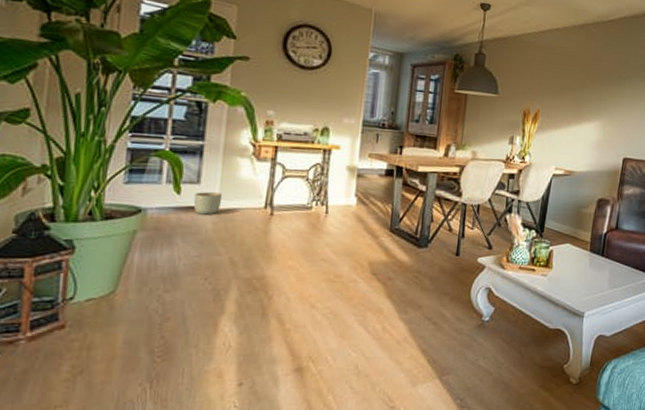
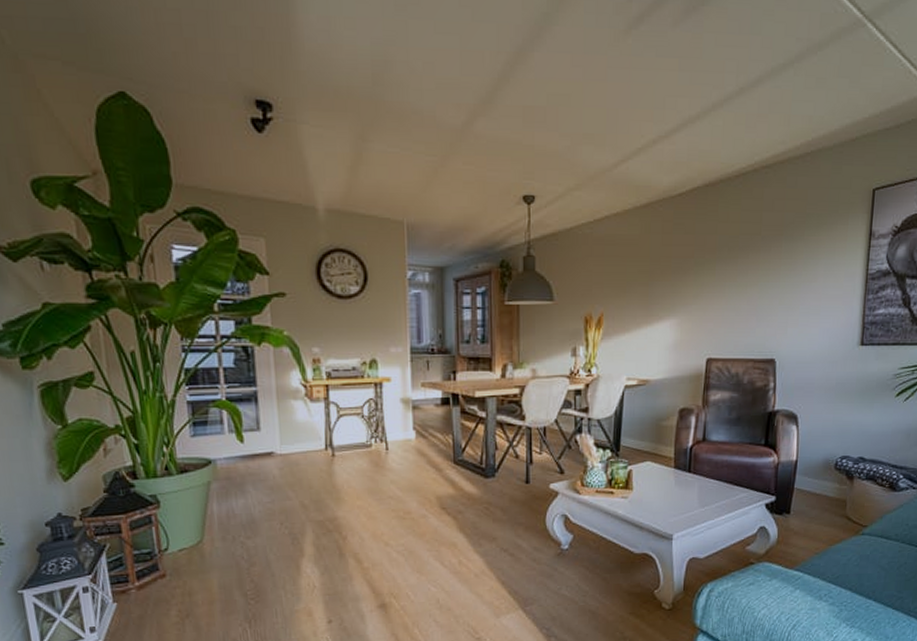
planter: present [193,191,223,215] -> none [256,437,284,461]

